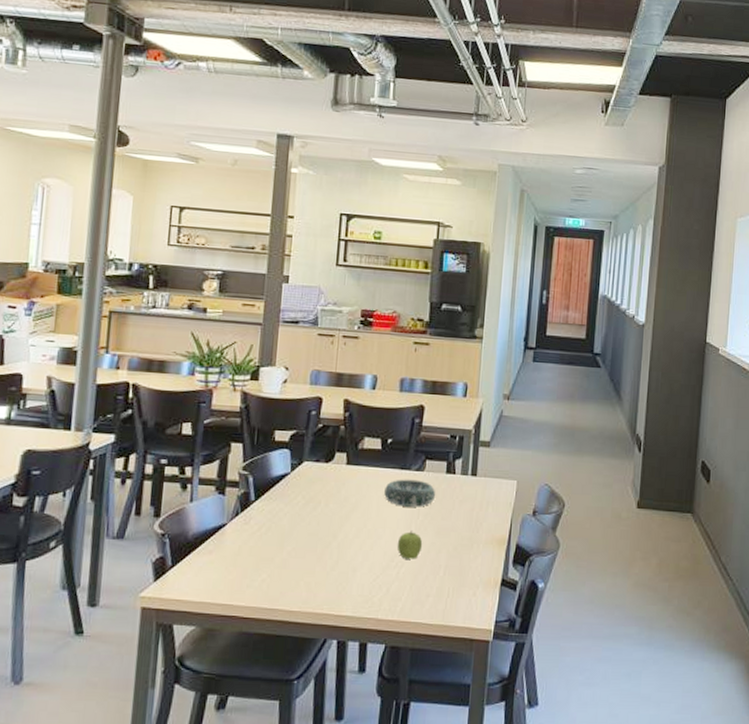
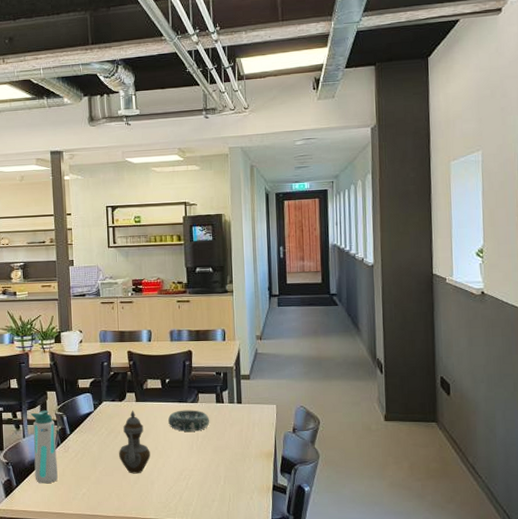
water bottle: none [199,467,236,565] -> present [31,410,58,484]
teapot: none [316,474,357,558] -> present [119,410,150,474]
fruit: present [397,530,423,559] -> none [183,450,204,473]

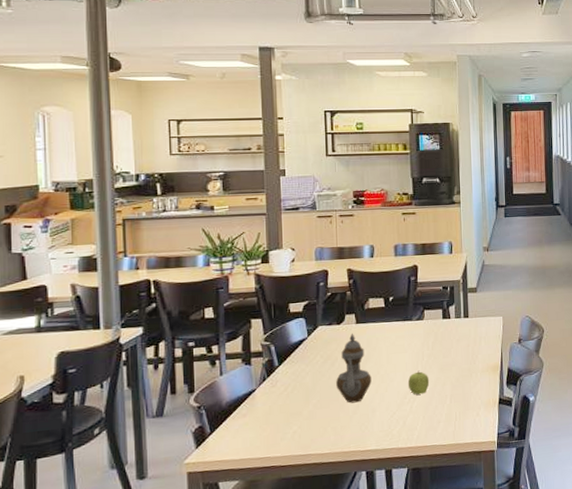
water bottle: present [31,410,58,484] -> none [230,341,263,426]
decorative bowl: present [168,410,210,432] -> none [392,327,436,352]
fruit: none [183,450,204,473] -> present [407,370,430,395]

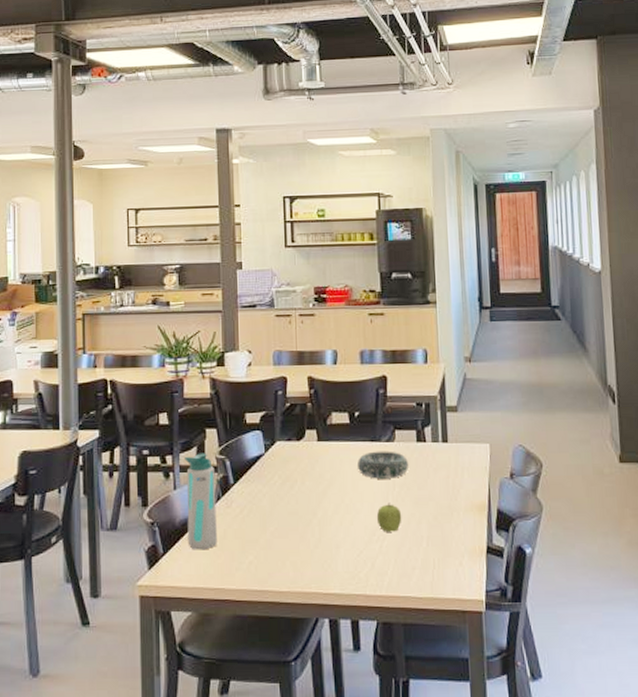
water bottle: none [230,341,263,426] -> present [185,453,217,550]
teapot: present [336,332,372,403] -> none [296,451,335,535]
decorative bowl: none [392,327,436,352] -> present [358,451,409,479]

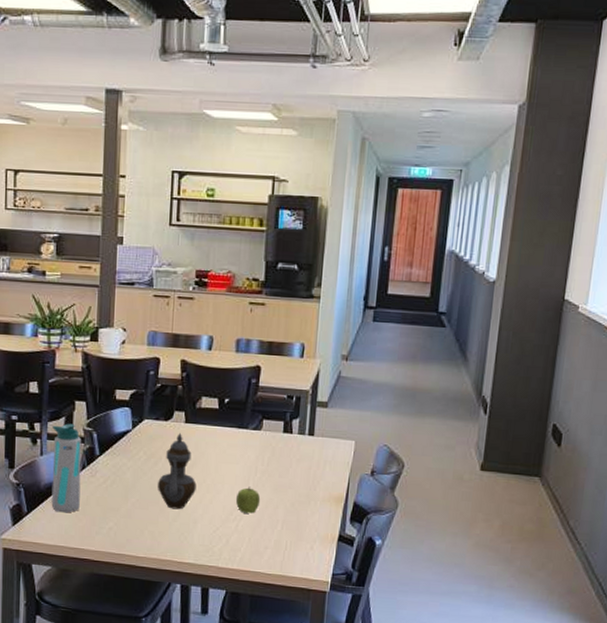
teapot: none [296,451,335,535] -> present [158,432,196,510]
decorative bowl: present [358,451,409,479] -> none [222,437,273,465]

